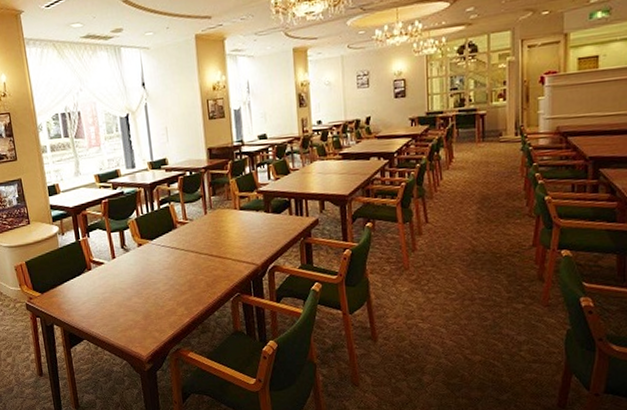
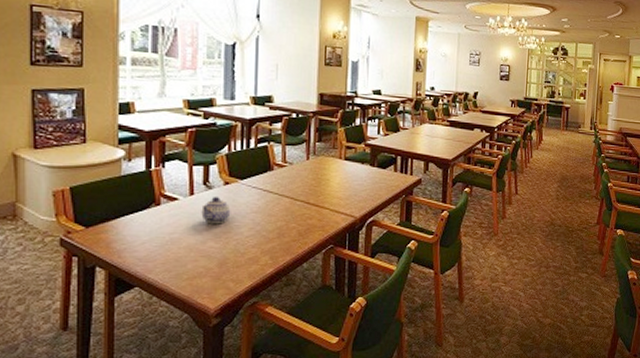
teapot: none [123,257,147,283] -> present [201,196,231,224]

